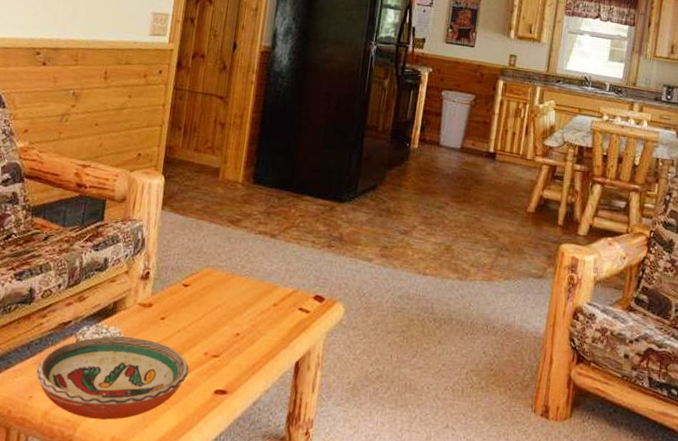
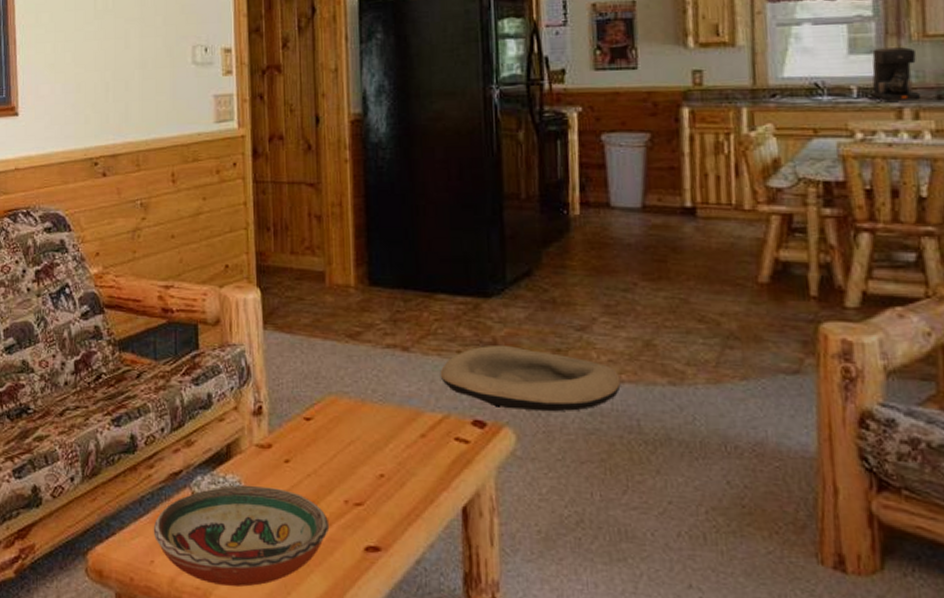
dog bed: none [296,239,426,294] -> present [440,344,621,412]
coffee maker: none [618,59,647,99] -> present [872,47,922,101]

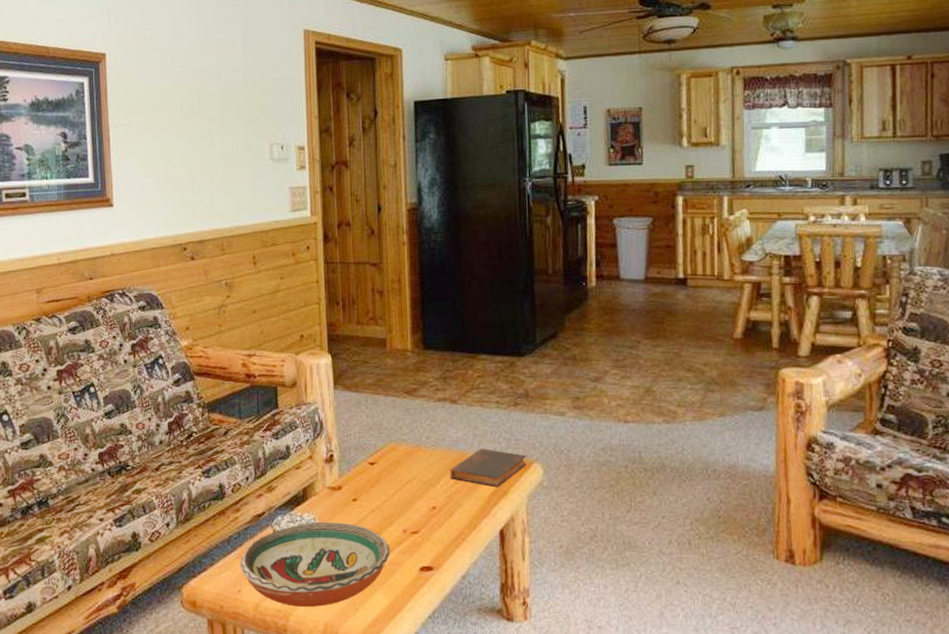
book: none [401,407,496,455] -> present [450,449,527,488]
dog bed: present [440,344,621,412] -> none [482,395,627,449]
coffee maker: present [872,47,922,101] -> none [822,147,859,191]

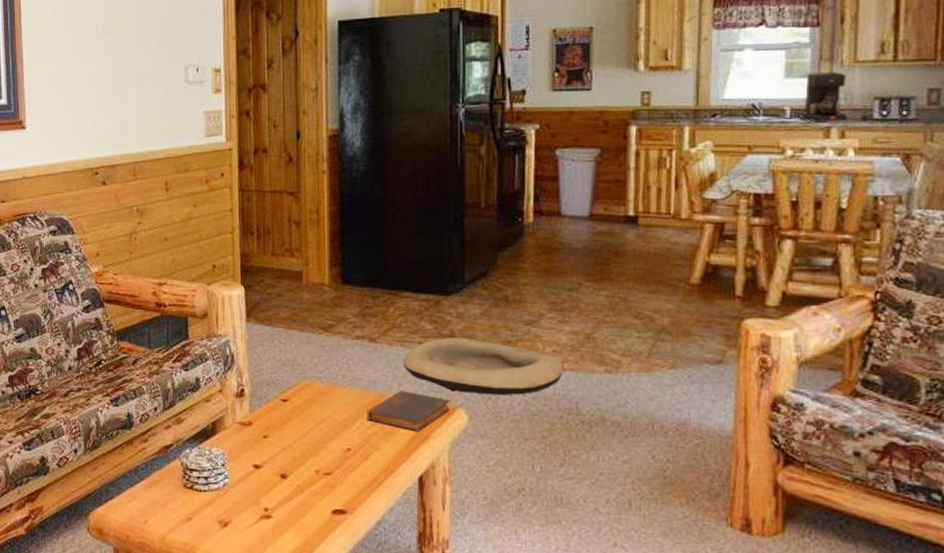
decorative bowl: present [240,521,391,607] -> none [147,456,302,543]
dog bed: none [482,395,627,449] -> present [402,337,563,396]
coffee maker: none [822,147,859,191] -> present [804,72,848,121]

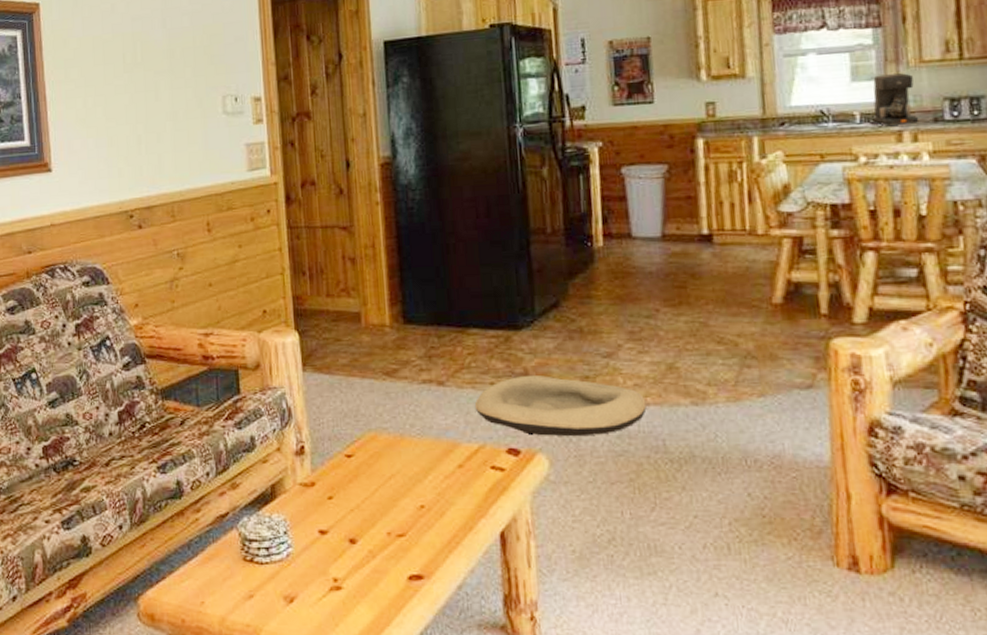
book: present [367,391,451,432] -> none [439,437,530,483]

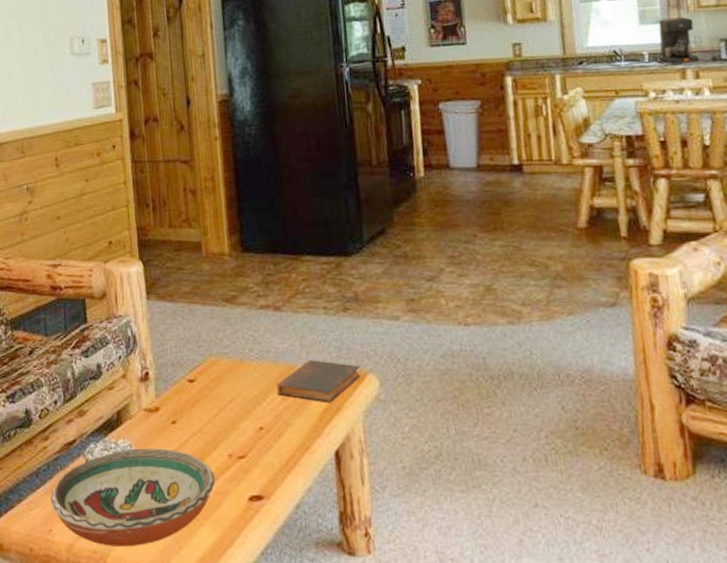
decorative bowl: none [202,523,374,621] -> present [50,448,216,547]
book: none [439,437,530,483] -> present [277,360,362,403]
dog bed: present [474,374,647,437] -> none [309,298,468,357]

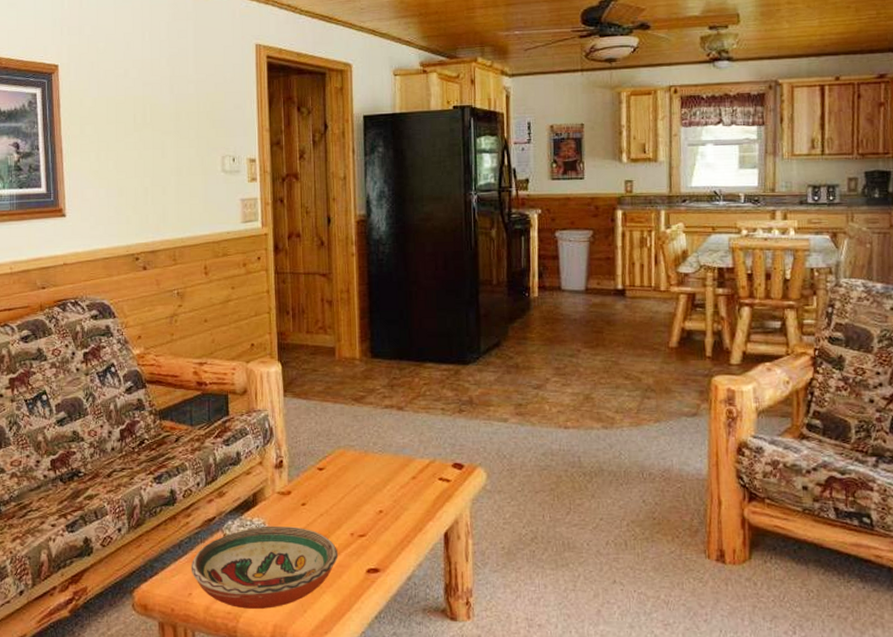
book: present [277,360,362,403] -> none [396,454,471,492]
coffee maker: present [658,17,700,64] -> none [755,164,789,206]

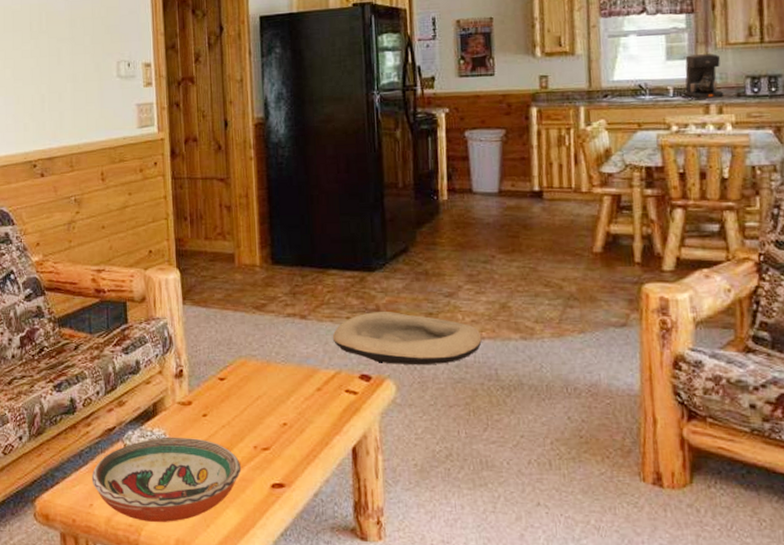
dog bed: none [427,402,567,454] -> present [332,311,482,365]
coffee maker: none [755,164,789,206] -> present [685,54,725,99]

